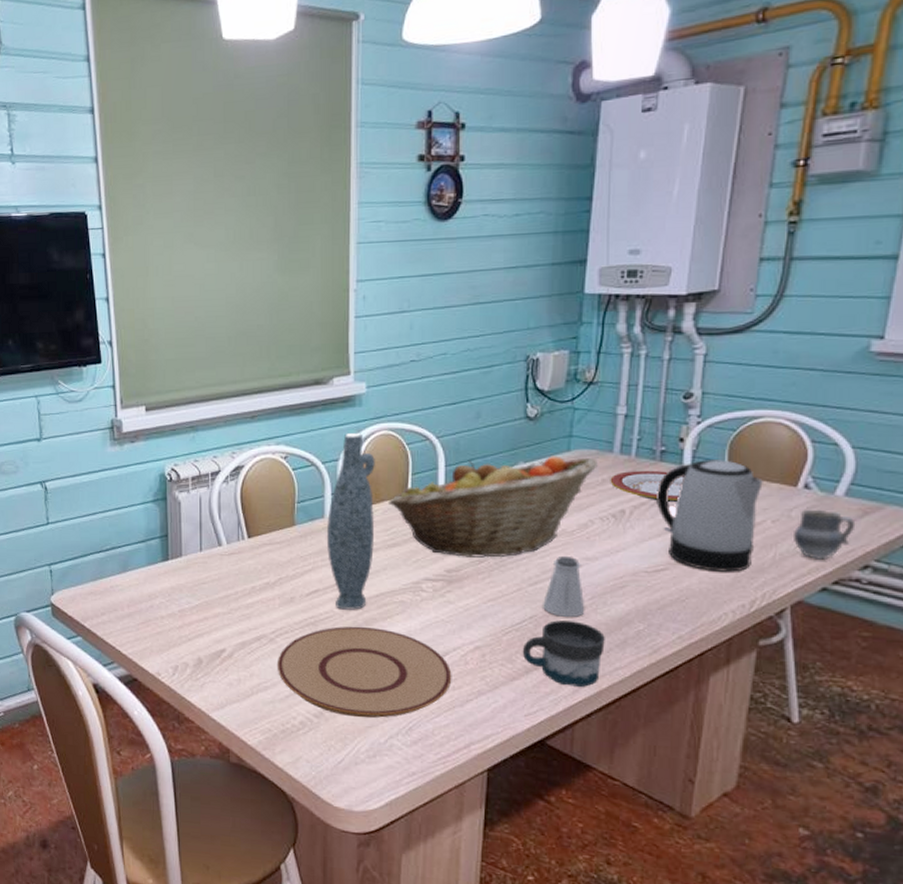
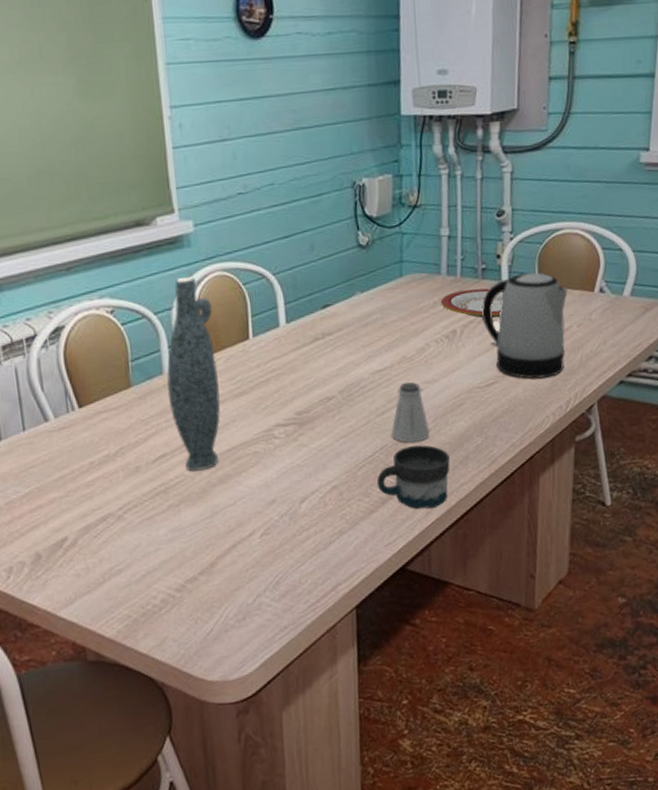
plate: present [278,626,452,718] -> none [129,484,313,584]
fruit basket: present [389,456,598,558] -> none [231,280,428,397]
cup: present [794,509,856,560] -> none [595,310,641,356]

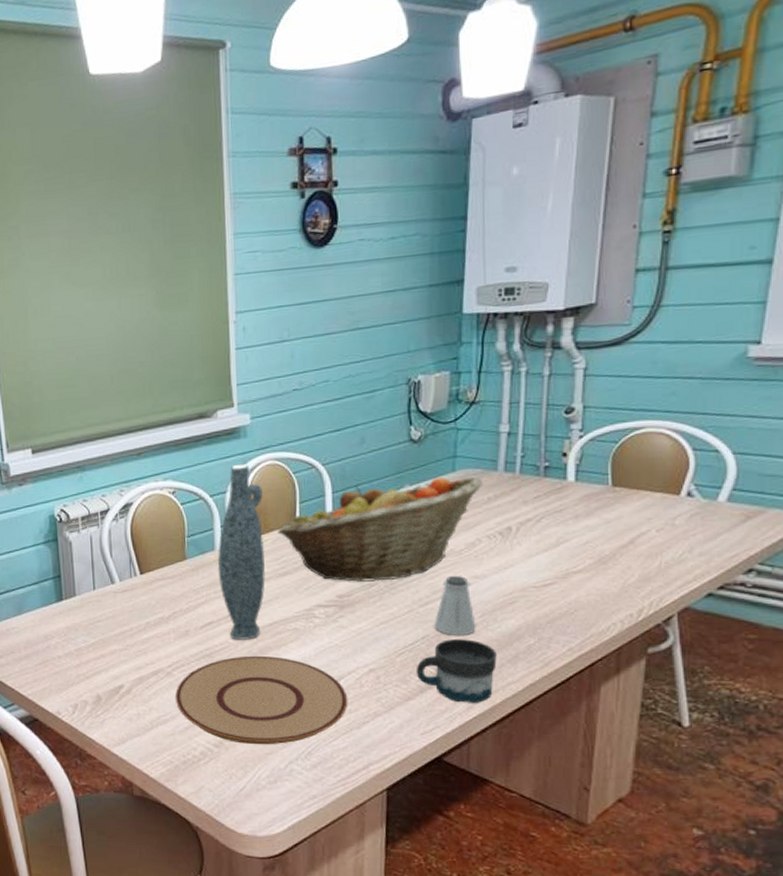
plate: none [129,484,313,584] -> present [175,655,348,745]
fruit basket: none [231,280,428,397] -> present [278,476,483,582]
plate: present [440,288,504,318] -> none [495,486,569,518]
kettle: present [482,272,568,379] -> none [542,472,646,583]

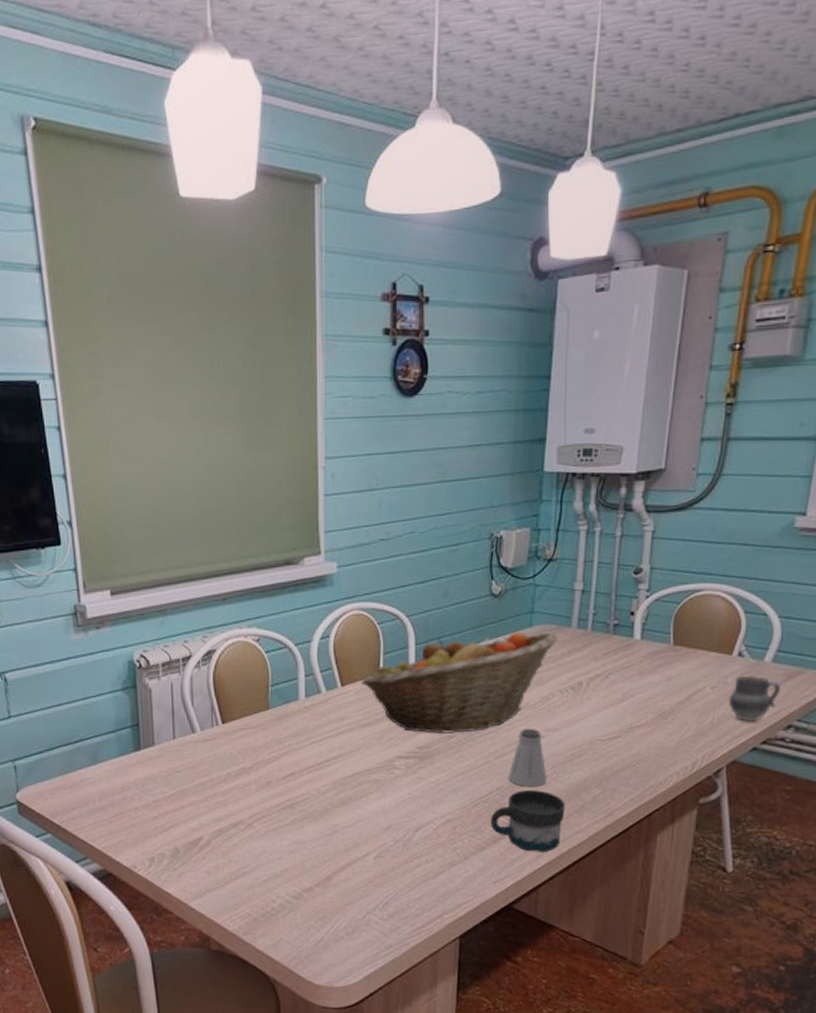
plate: present [175,655,348,745] -> none [256,806,425,896]
vase: present [218,464,266,640] -> none [301,614,349,791]
cup: none [678,516,739,566] -> present [729,675,781,722]

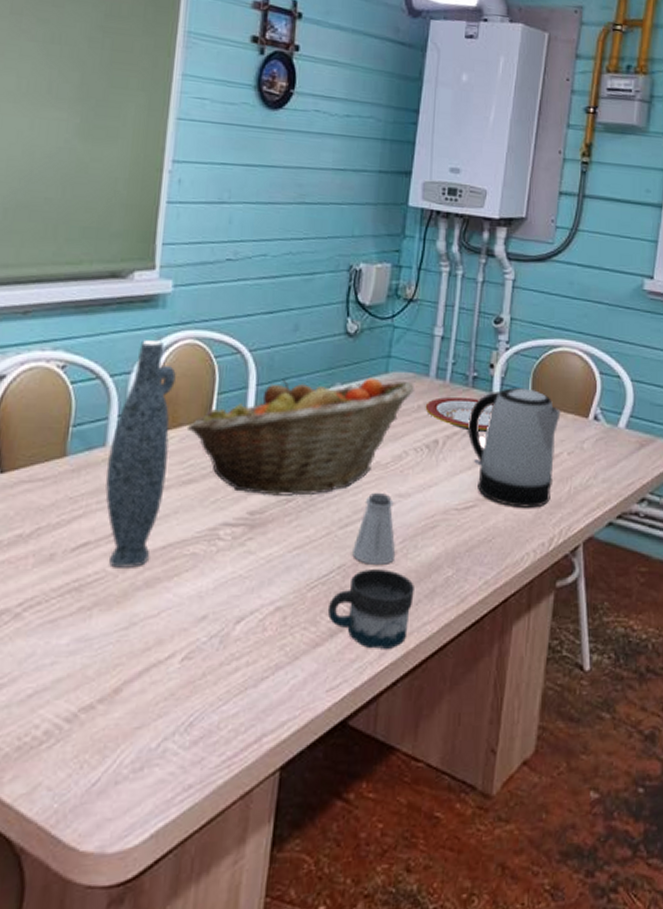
vase: none [301,614,349,791] -> present [105,340,176,568]
plate: none [568,643,635,674] -> present [425,396,494,433]
kettle: none [610,631,703,737] -> present [468,387,561,508]
cup: present [729,675,781,722] -> none [586,441,635,493]

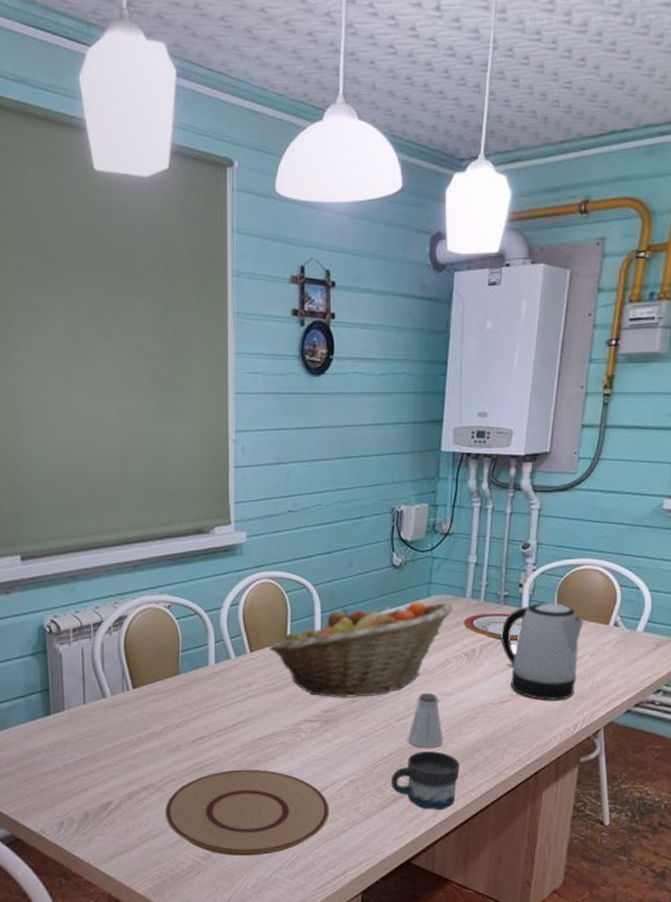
plate: none [20,589,247,716] -> present [165,769,330,856]
vase: present [105,340,176,568] -> none [211,582,257,754]

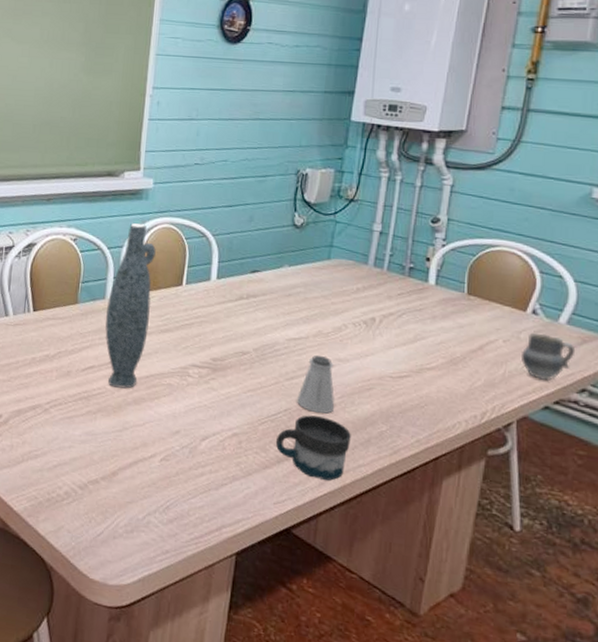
plate: present [165,769,330,856] -> none [49,403,210,495]
vase: none [211,582,257,754] -> present [105,223,156,389]
fruit basket: present [270,601,453,698] -> none [165,259,354,352]
plate: present [463,613,523,642] -> none [363,283,429,316]
kettle: present [501,602,584,701] -> none [403,279,497,385]
cup: none [606,643,652,686] -> present [521,333,576,380]

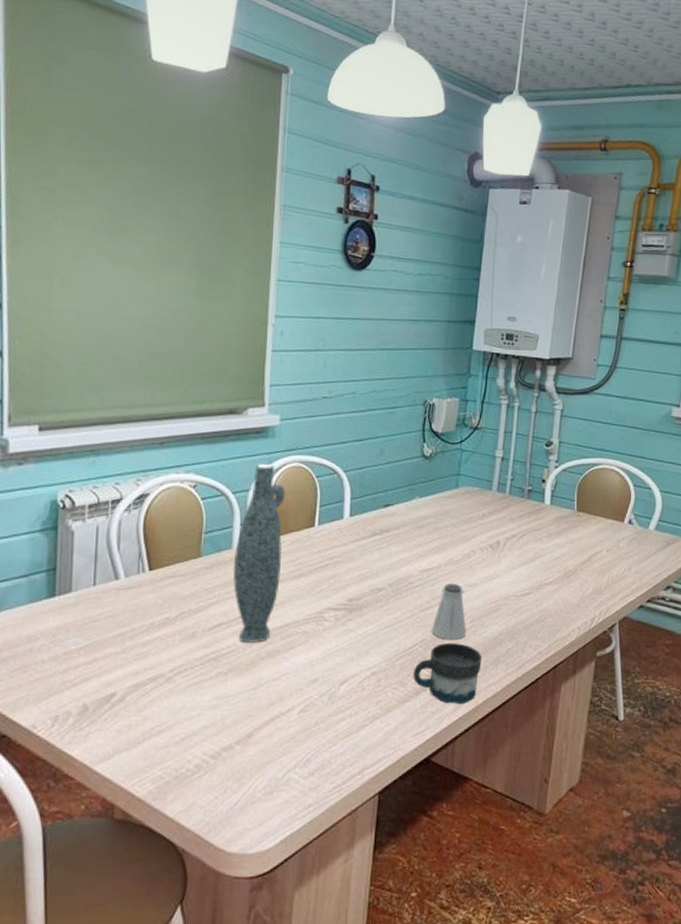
cup: present [521,333,576,380] -> none [621,540,662,582]

